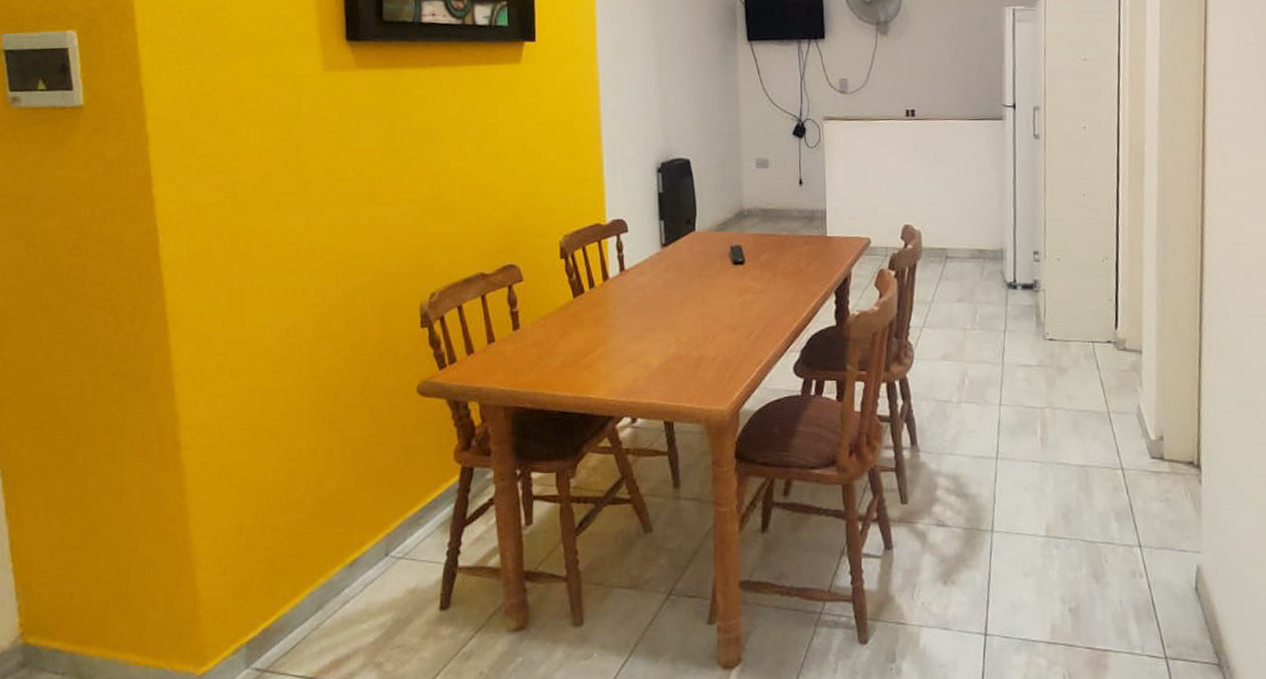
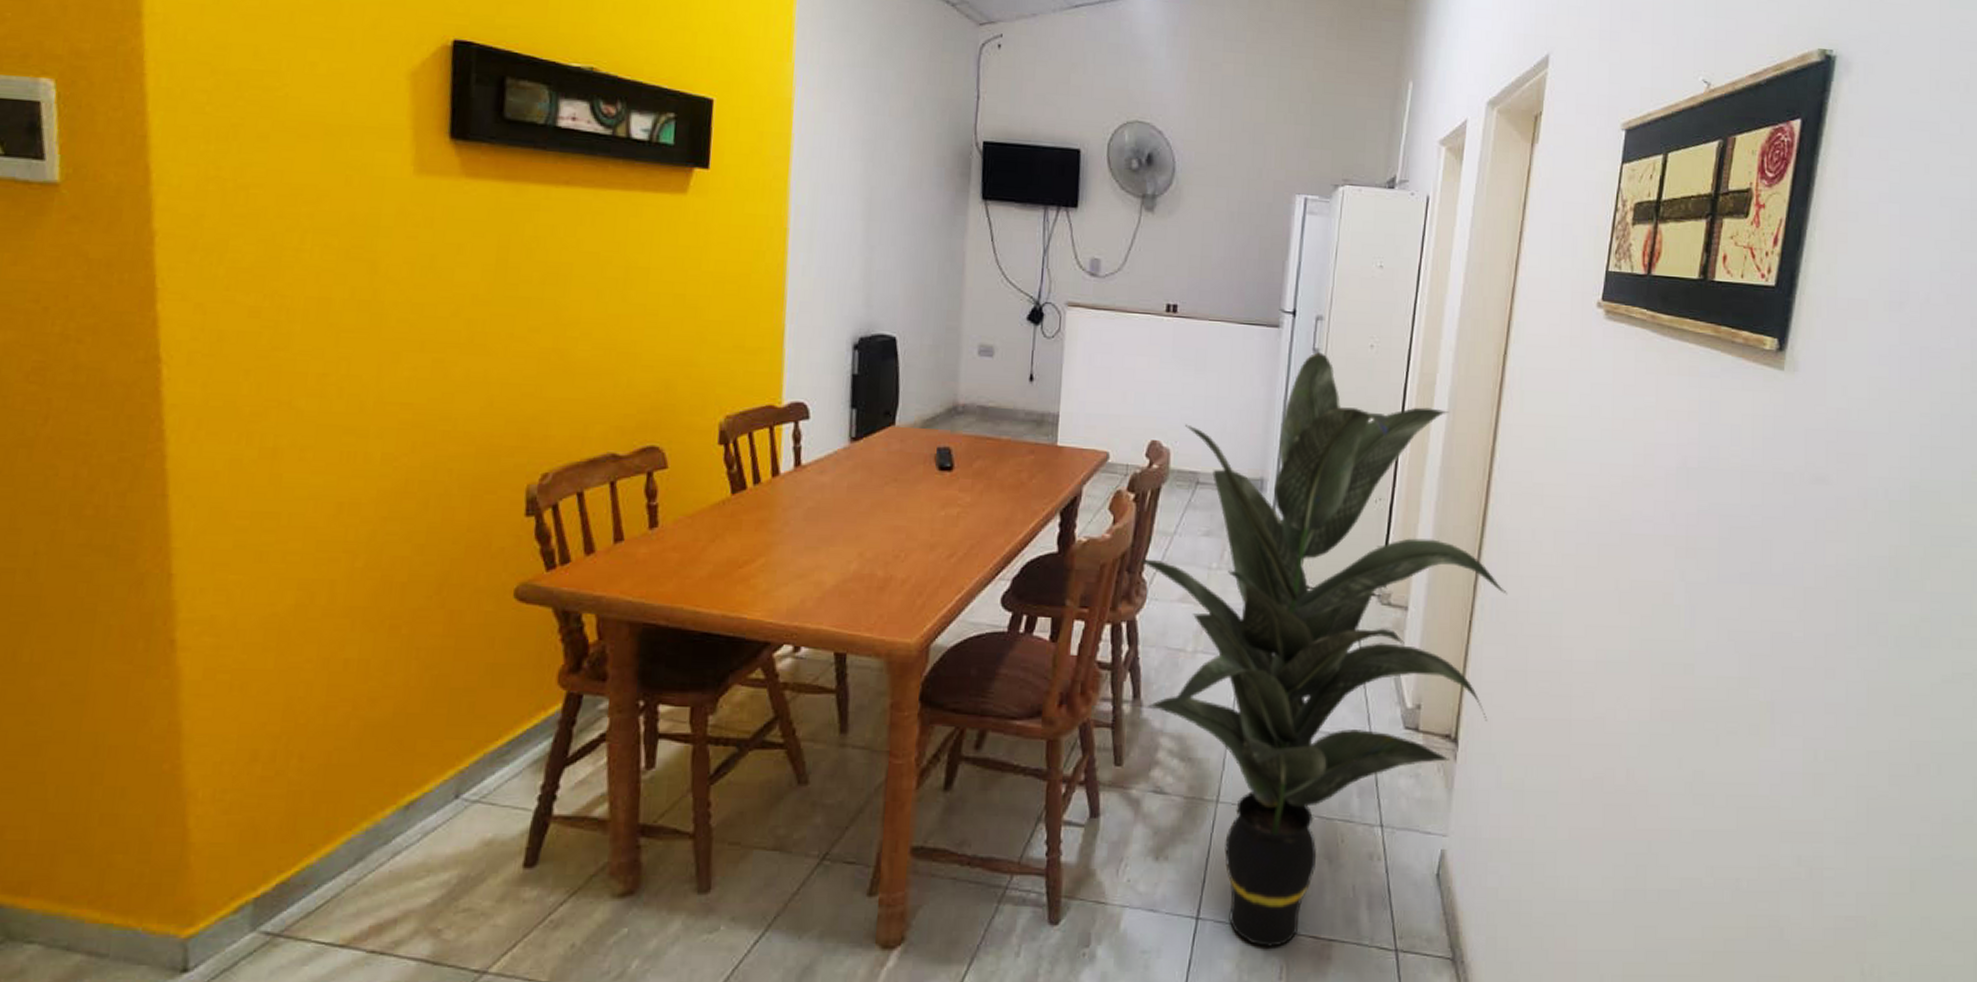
indoor plant: none [903,137,1231,658] -> present [1138,352,1507,947]

